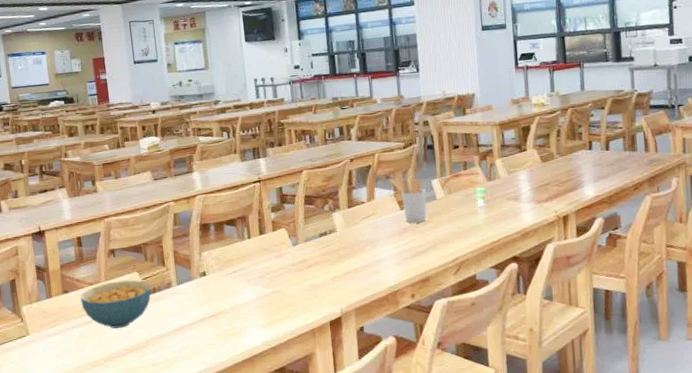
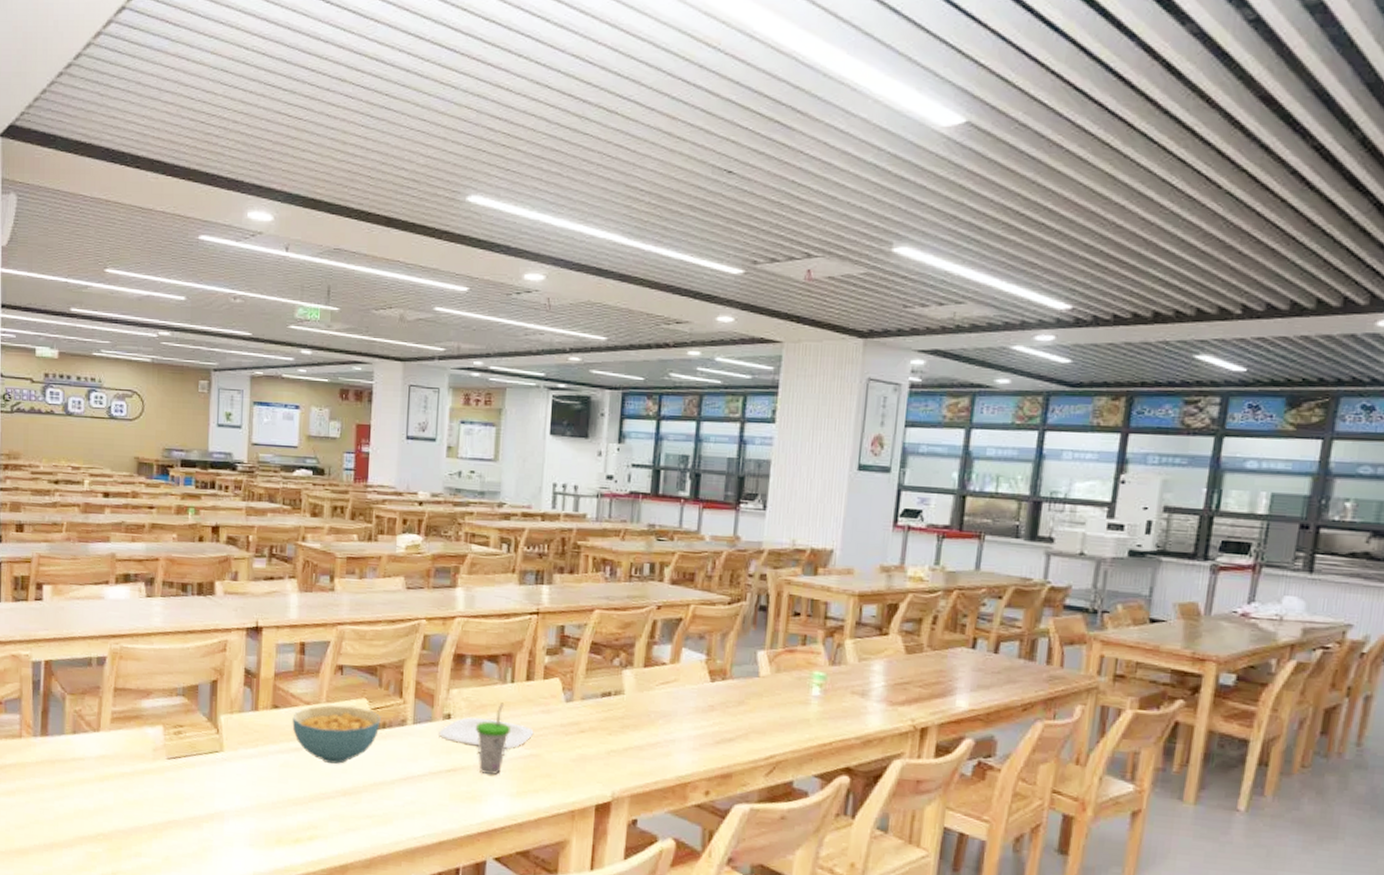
plate: none [198,270,273,294] -> present [439,717,534,750]
cup: none [226,255,254,313] -> present [475,702,510,775]
utensil holder: present [389,176,427,223] -> none [702,638,748,702]

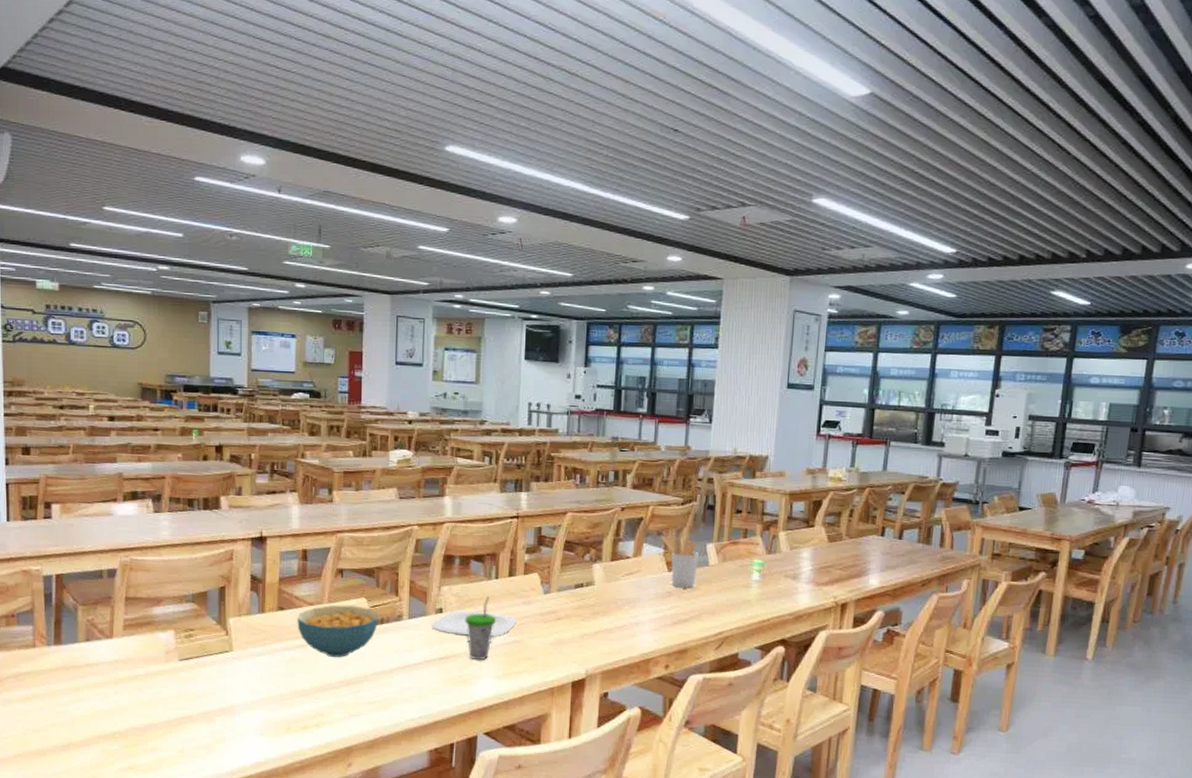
utensil holder: none [702,638,748,702] -> present [660,534,699,588]

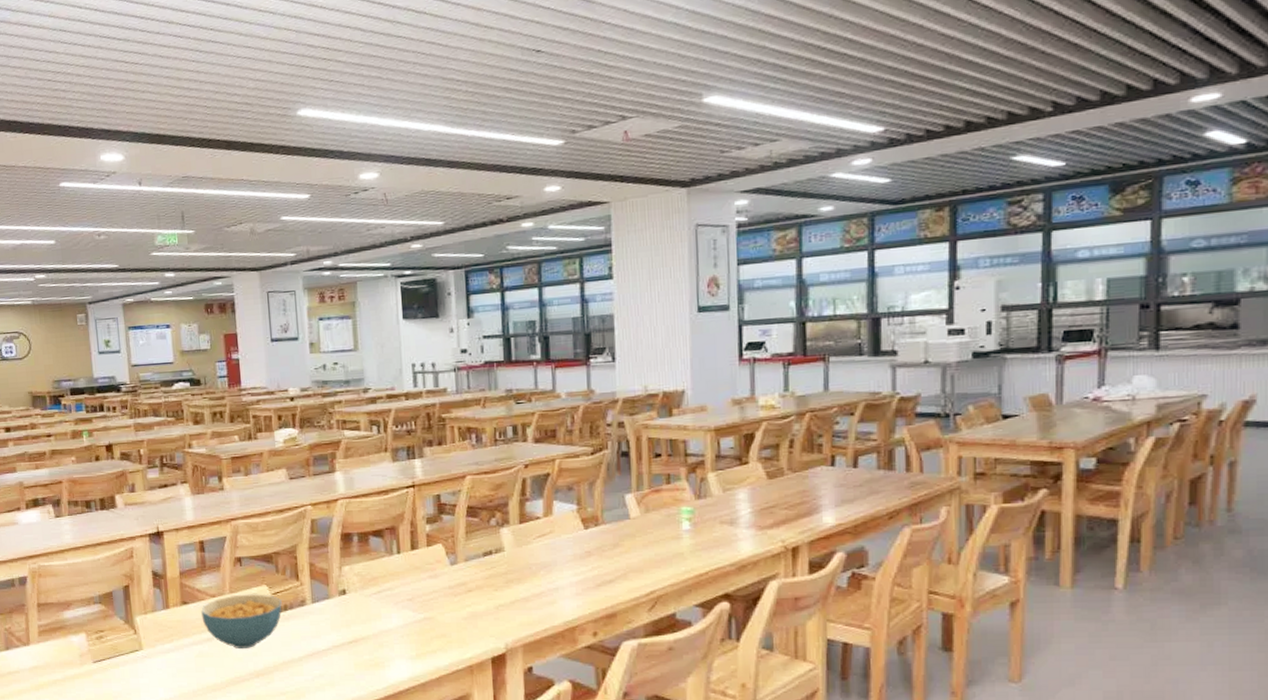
plate: present [432,611,517,638] -> none [337,590,425,618]
cup: present [464,596,496,660] -> none [370,573,403,641]
utensil holder: present [660,534,699,588] -> none [571,488,618,546]

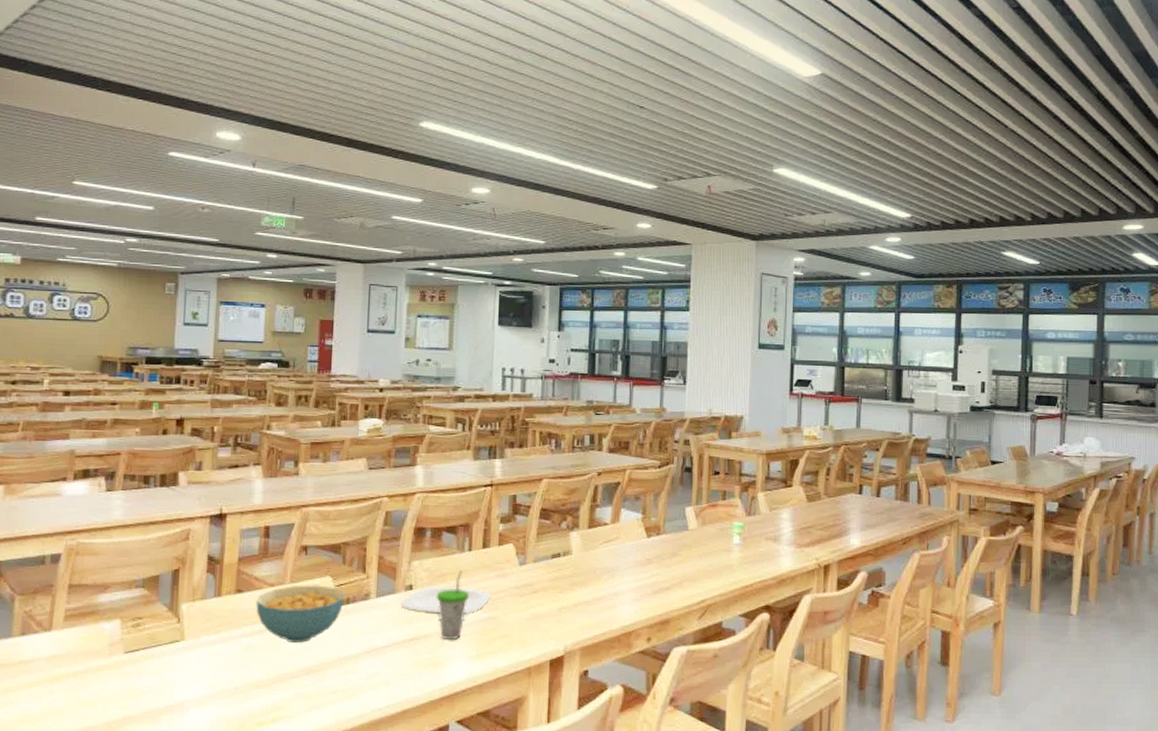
plate: none [337,590,425,618] -> present [401,587,491,615]
cup: none [370,573,403,641] -> present [436,570,469,639]

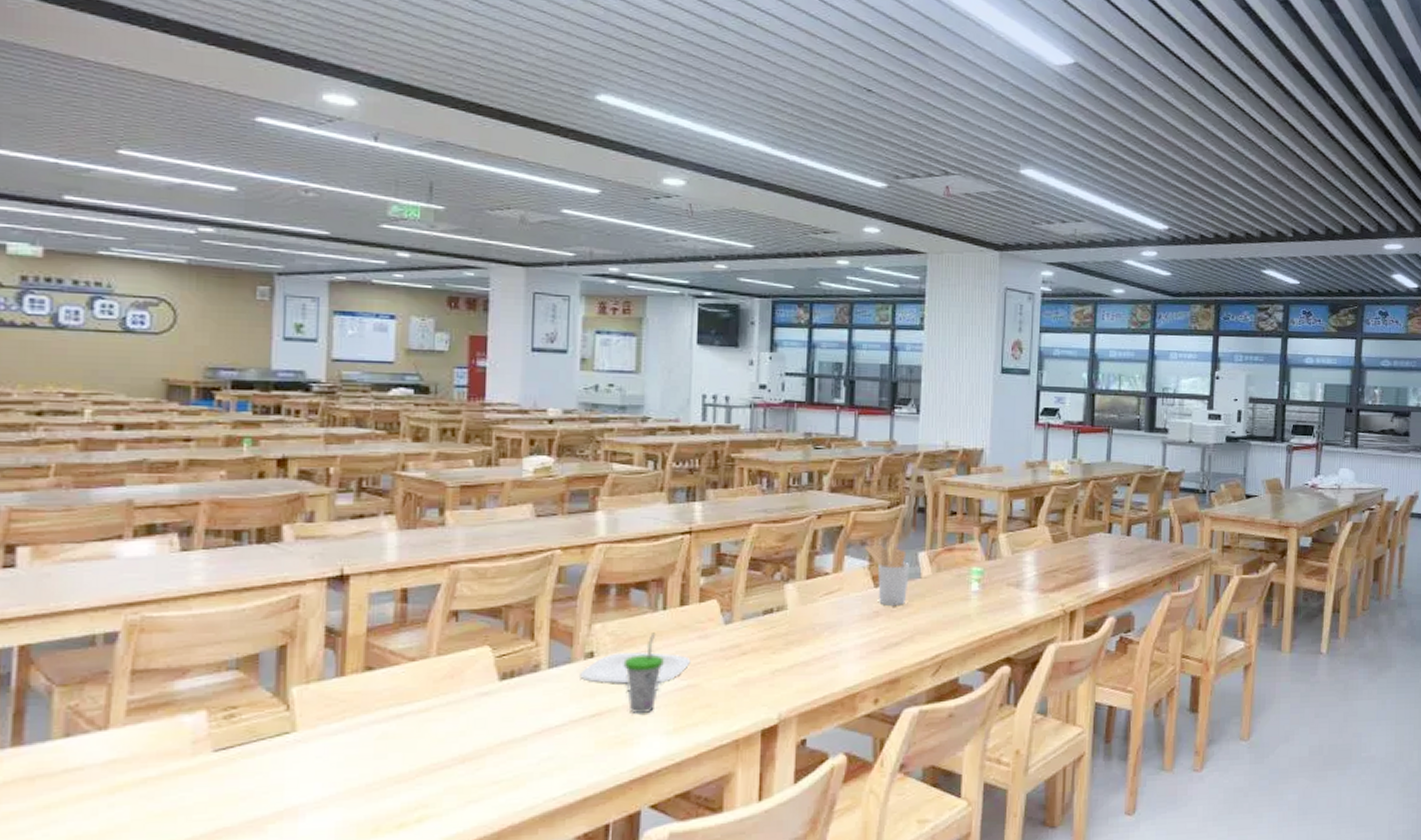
cereal bowl: present [256,585,345,643] -> none [392,657,508,727]
utensil holder: none [638,499,678,554] -> present [864,544,909,605]

